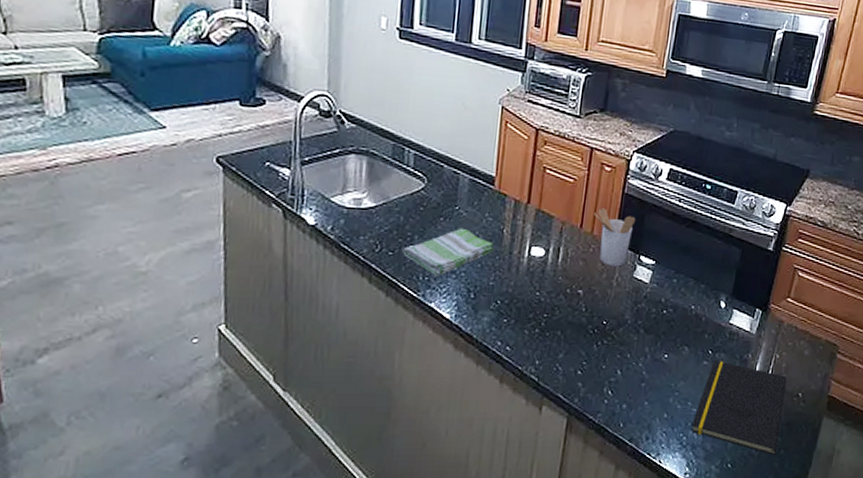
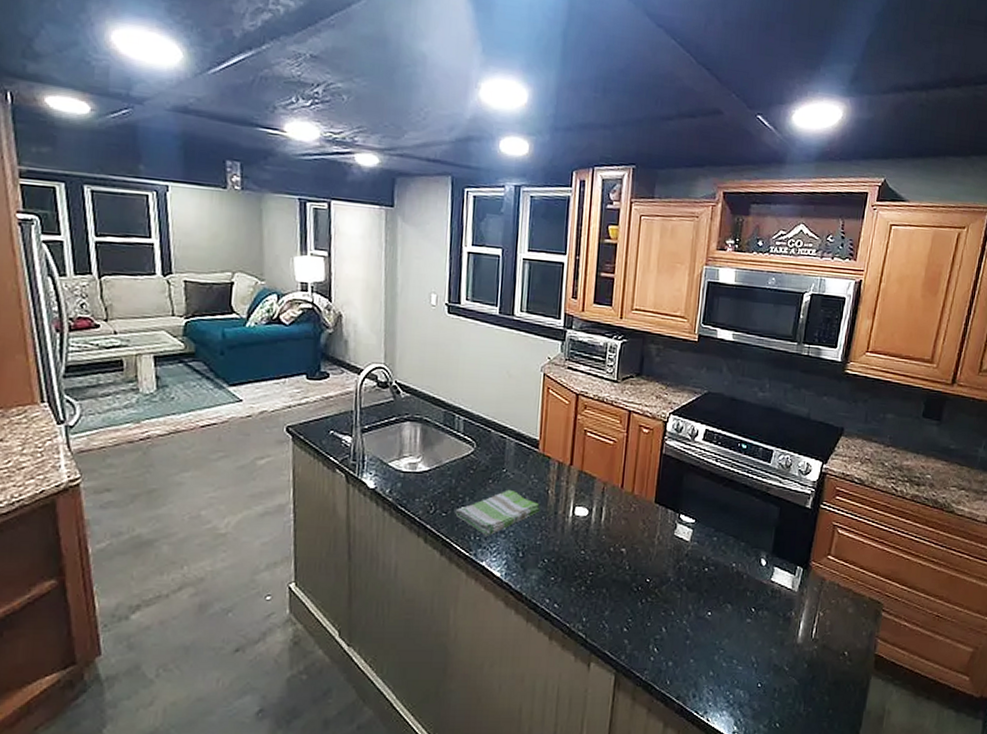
utensil holder: present [594,208,636,267] -> none [634,469,675,526]
notepad: present [691,361,787,456] -> none [737,618,832,716]

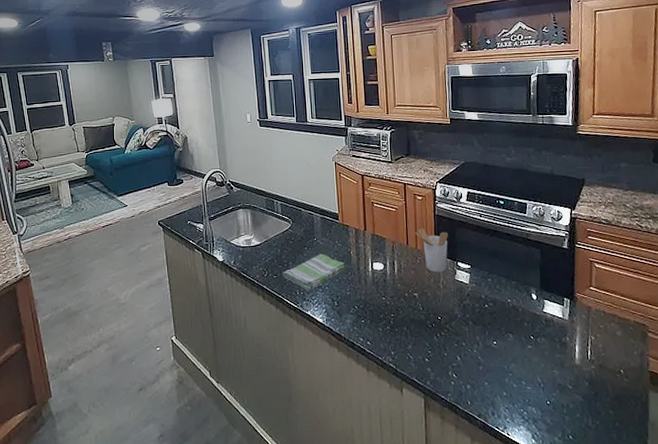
utensil holder: none [634,469,675,526] -> present [416,228,449,273]

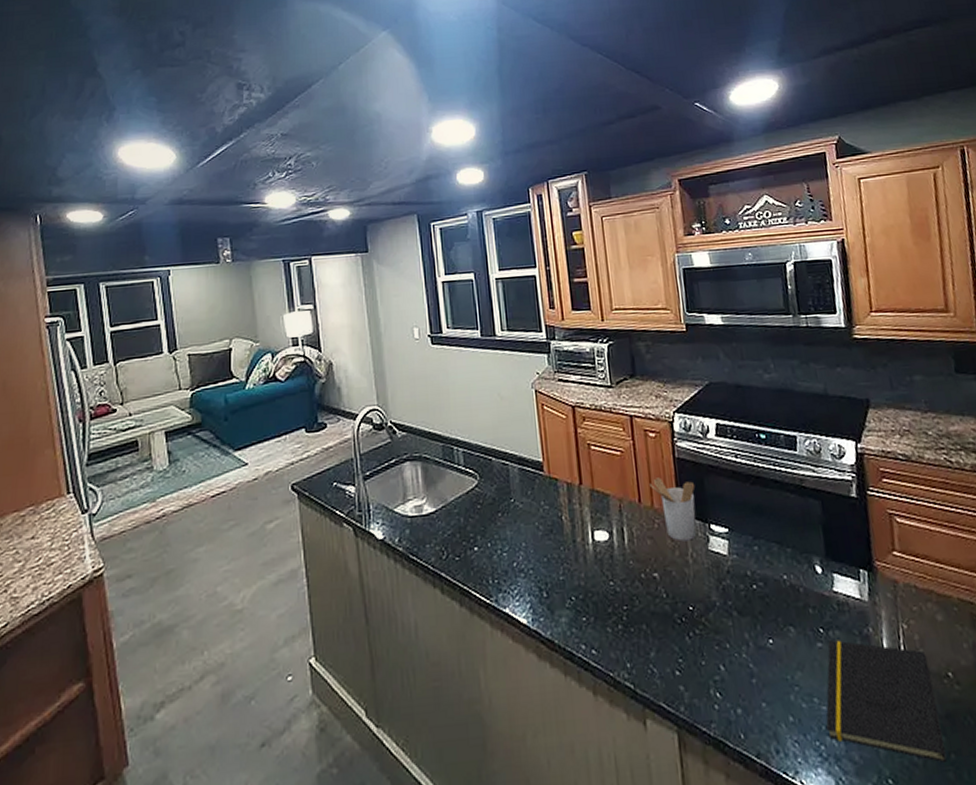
dish towel: present [283,253,346,291] -> none [468,521,557,578]
notepad: none [528,344,612,428] -> present [825,640,947,764]

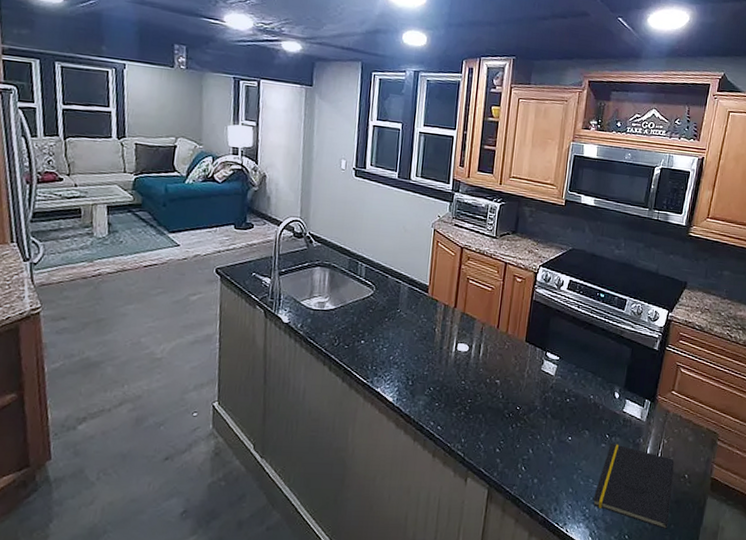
utensil holder: present [650,477,697,542] -> none [508,312,543,361]

